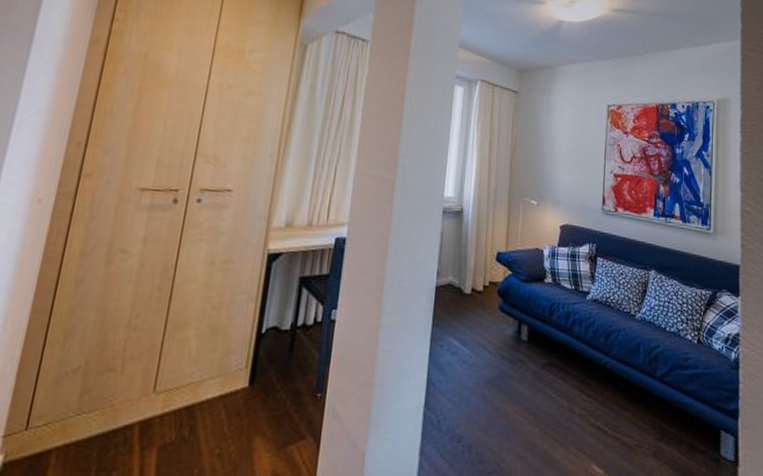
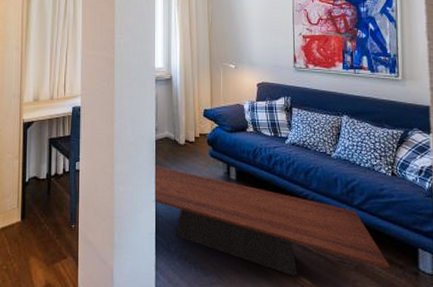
coffee table: none [425,319,691,465] -> present [153,165,391,277]

